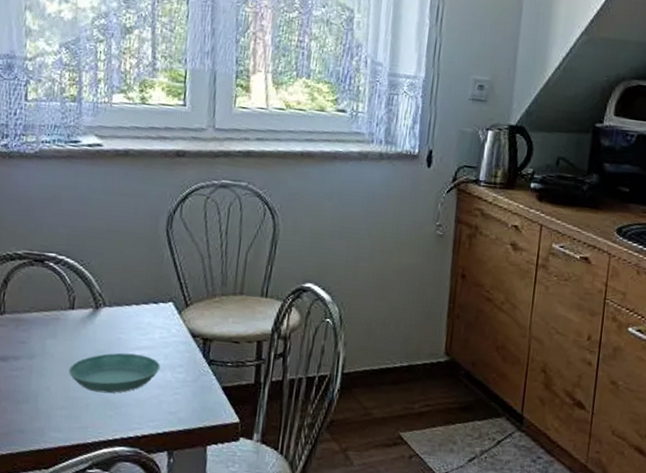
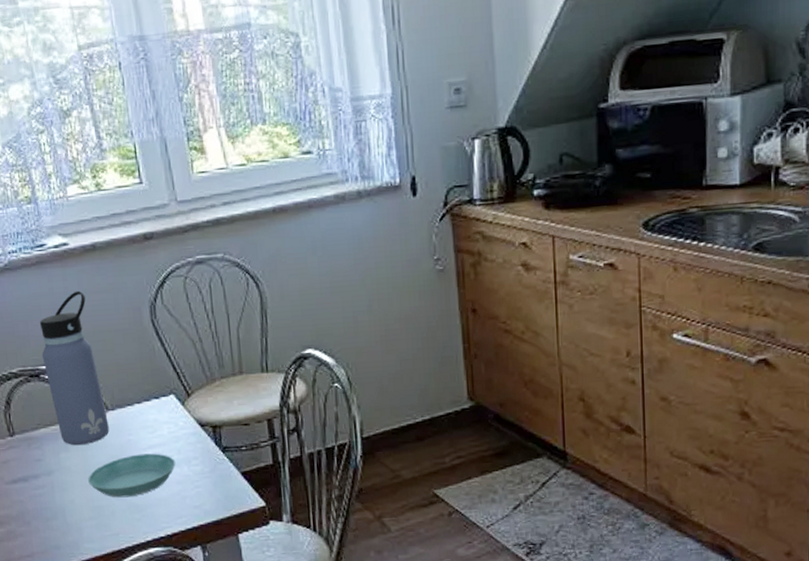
water bottle: none [51,189,108,335] -> present [39,290,109,446]

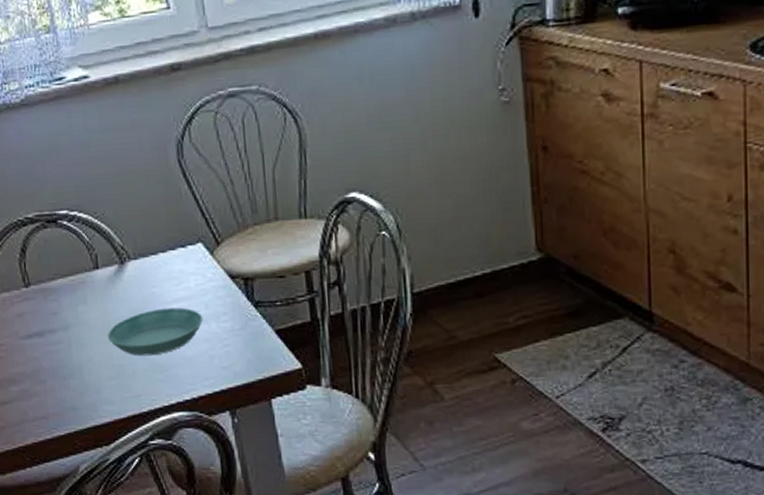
water bottle: present [39,290,109,446] -> none [57,128,131,298]

